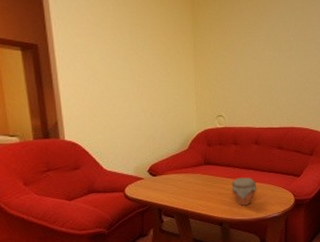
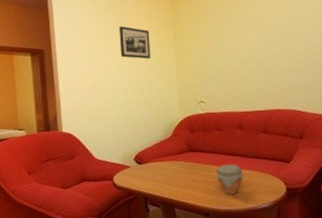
picture frame: none [131,27,168,67] -> present [119,26,151,59]

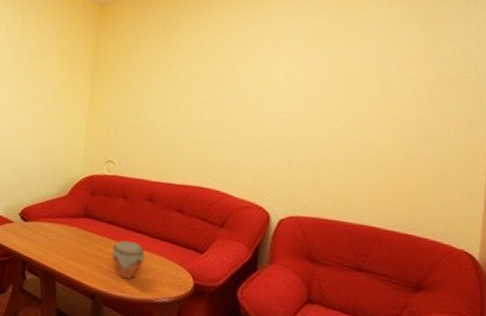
picture frame: present [119,26,151,59] -> none [27,58,64,101]

